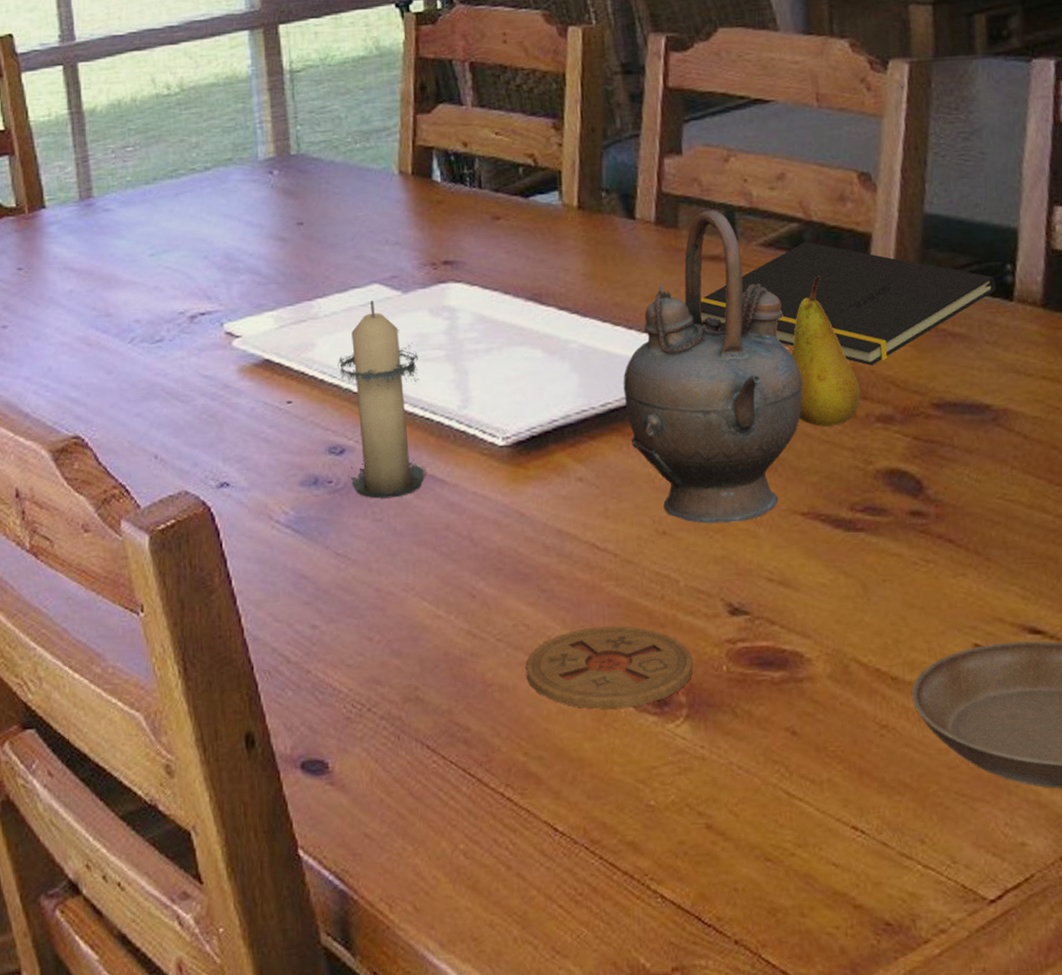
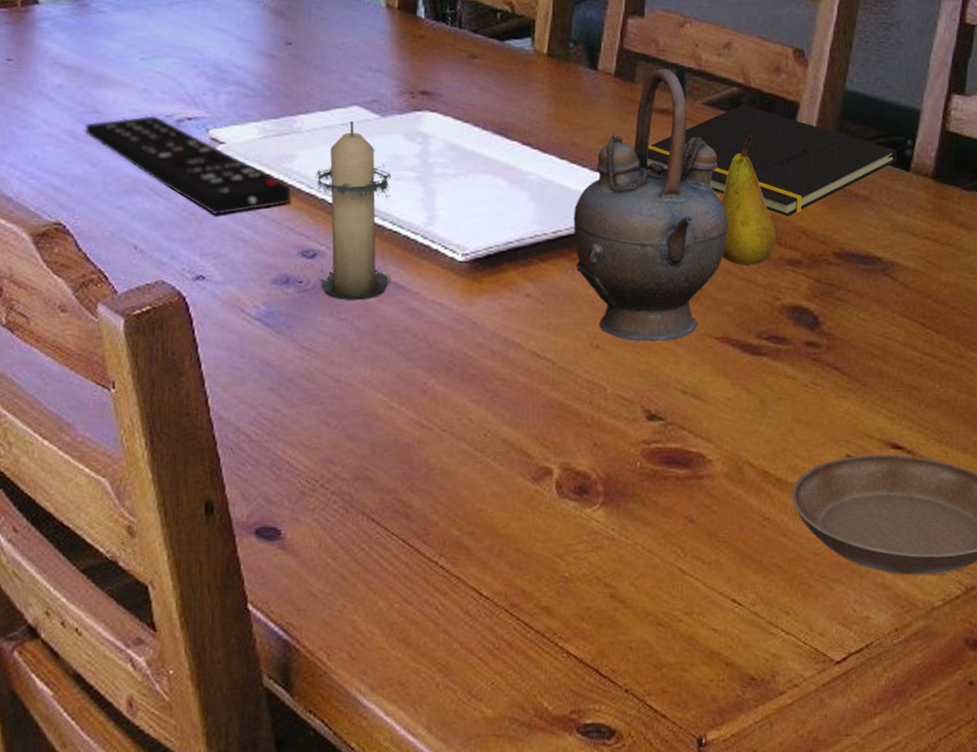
remote control: none [98,314,314,415] -> present [85,116,291,214]
coaster: present [525,626,694,709] -> none [466,424,612,494]

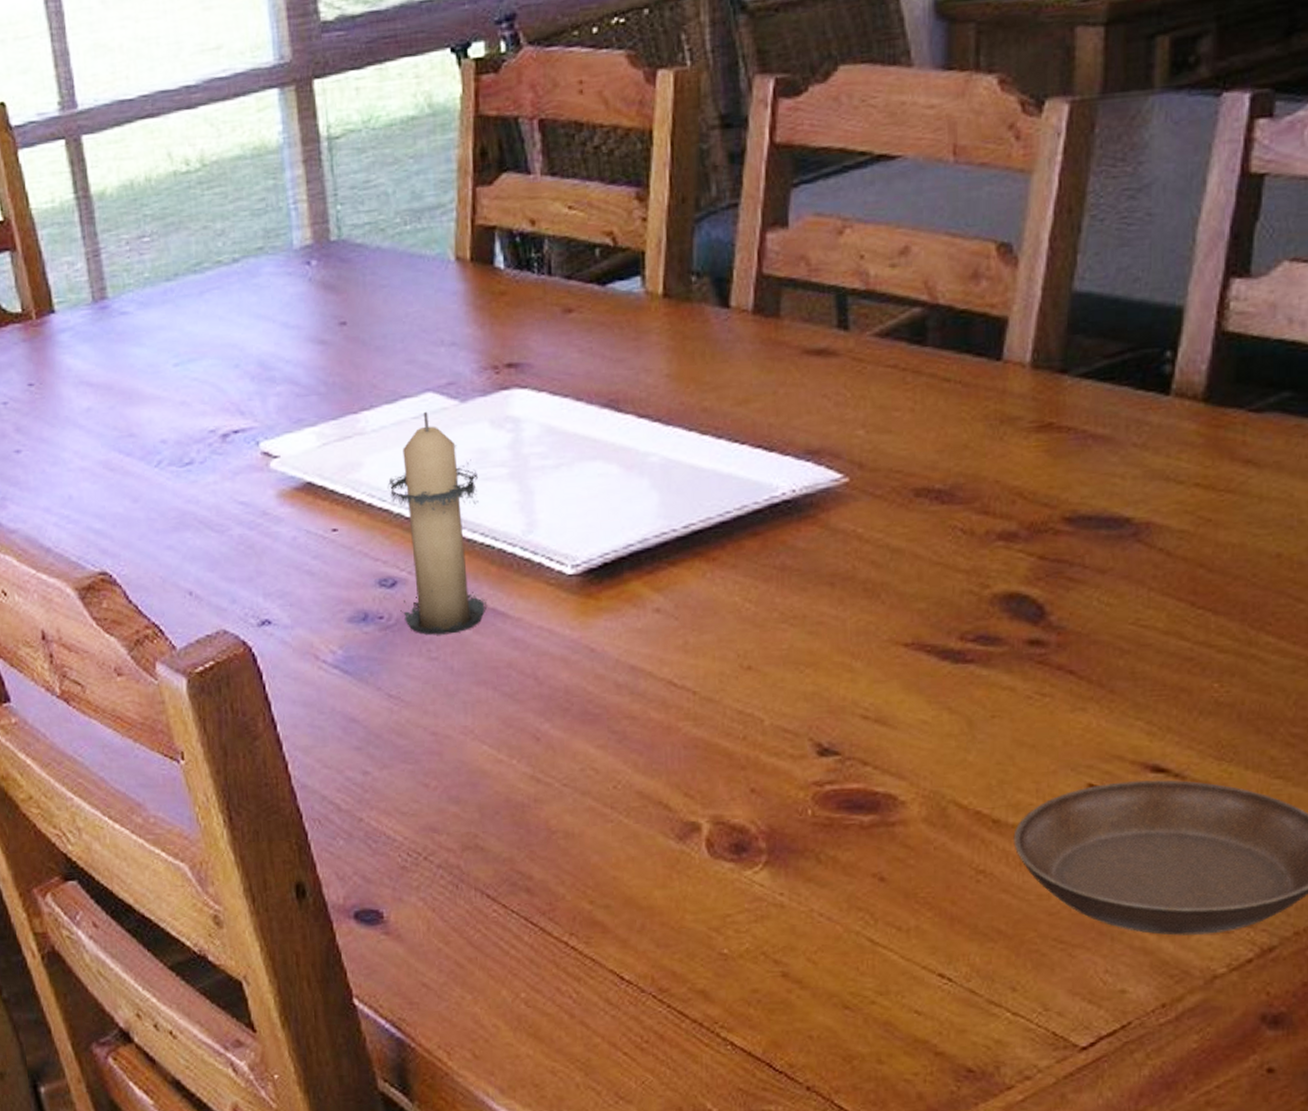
remote control: present [85,116,291,214] -> none [121,433,362,545]
teapot: present [573,68,728,342] -> none [709,294,915,658]
notepad: present [647,105,897,216] -> none [802,330,1150,475]
fruit: present [721,135,777,266] -> none [904,370,982,547]

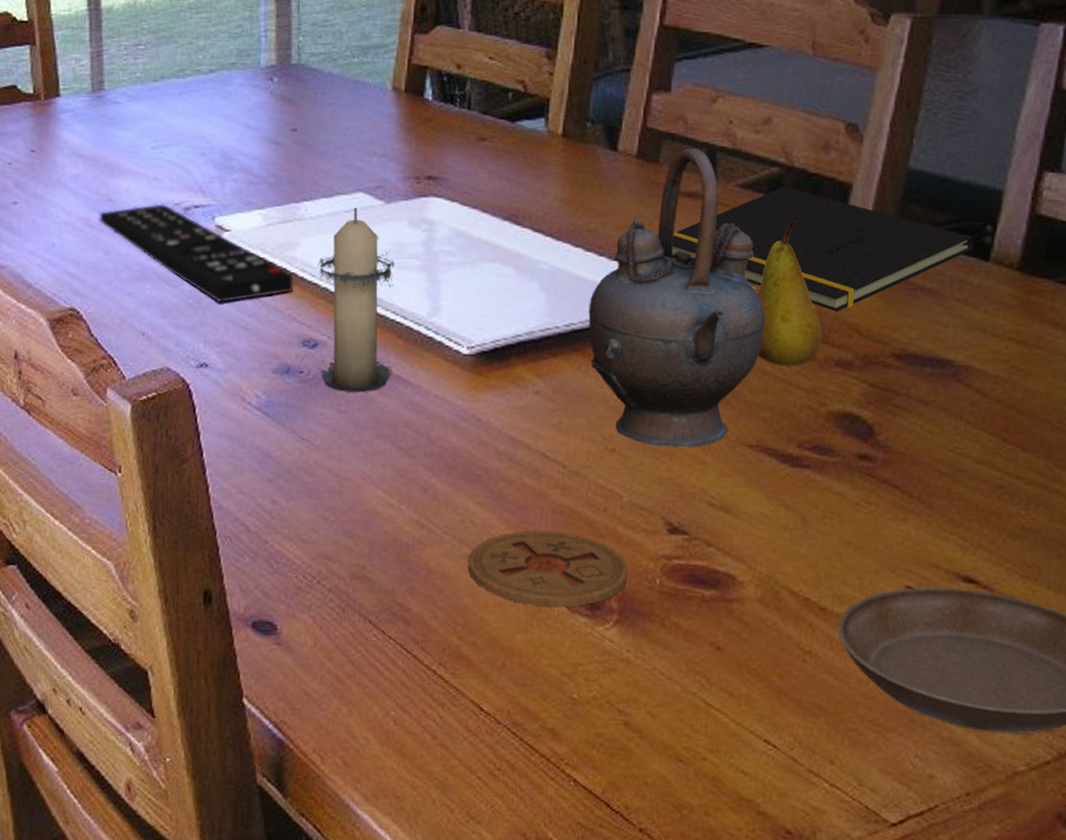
remote control: none [121,433,362,545] -> present [99,204,294,302]
coaster: none [593,769,776,856] -> present [467,530,628,608]
teapot: none [709,294,915,658] -> present [588,148,766,448]
notepad: none [802,330,1150,475] -> present [672,187,973,312]
fruit: none [904,370,982,547] -> present [757,220,823,366]

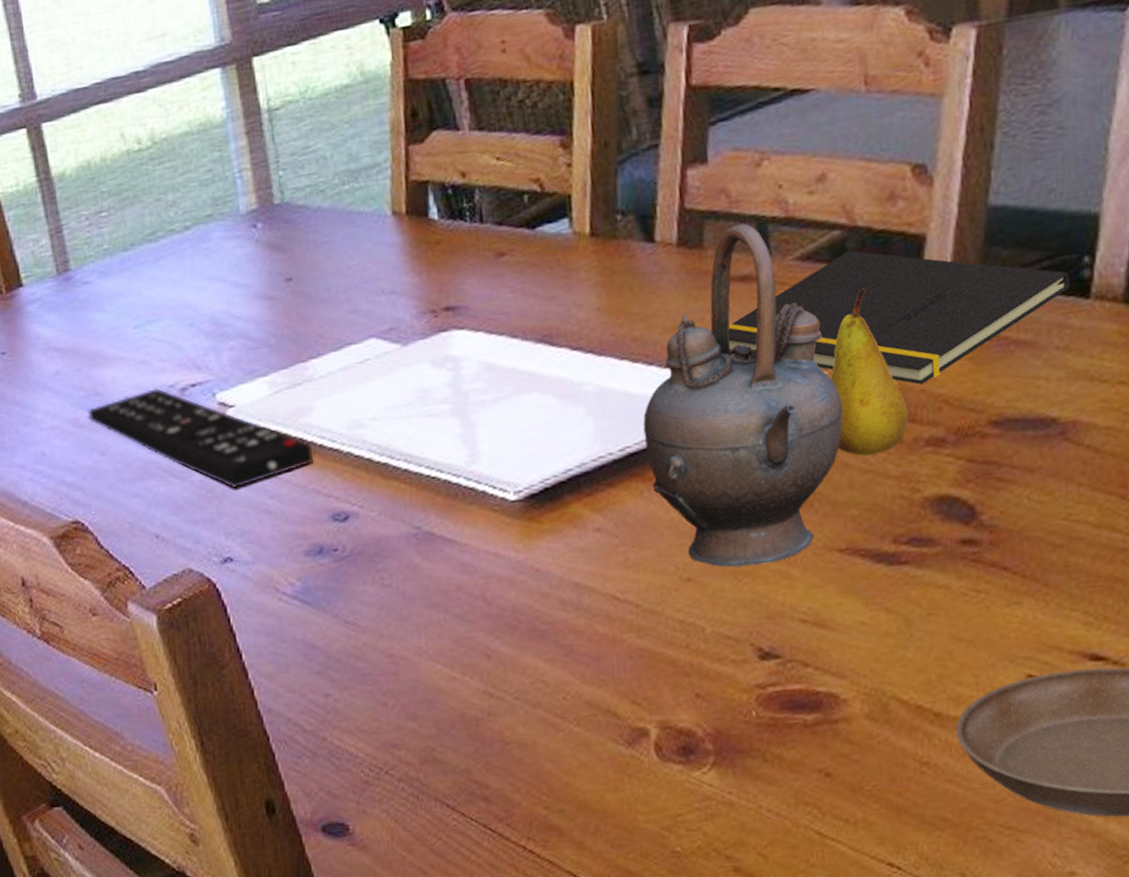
candle: present [317,208,395,393] -> none [336,357,436,564]
coaster: present [467,530,628,608] -> none [544,677,721,761]

